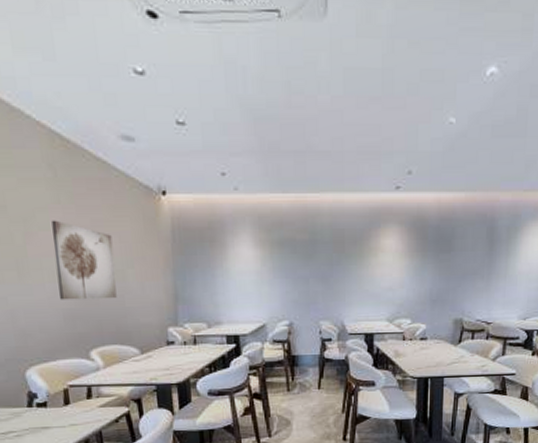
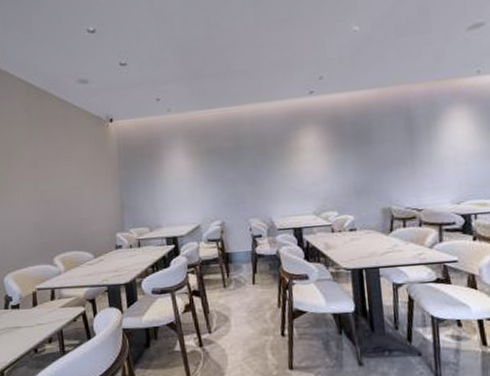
wall art: present [51,220,117,300] -> none [26,151,75,216]

